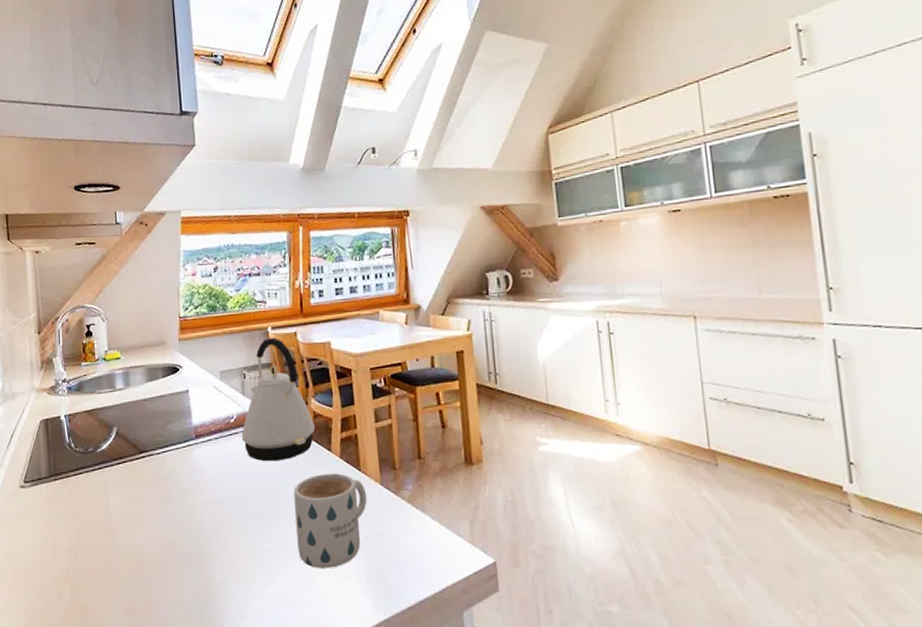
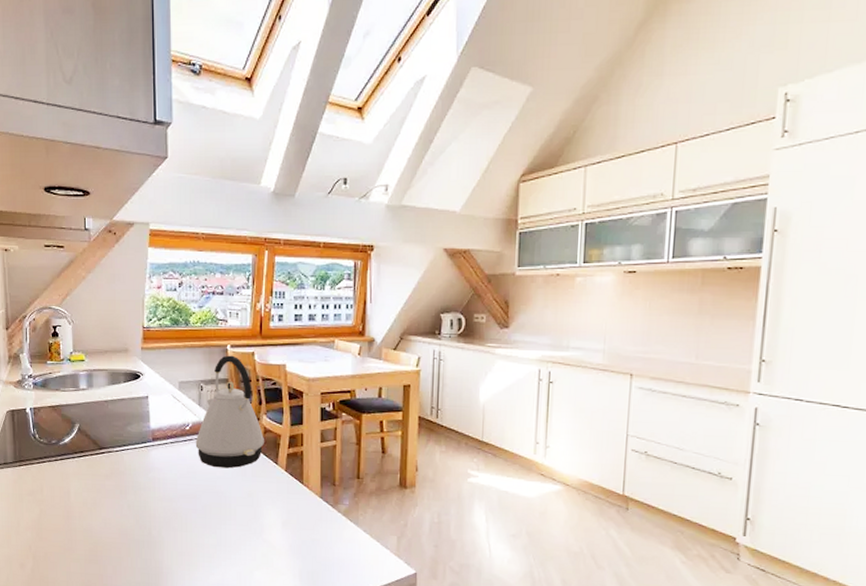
mug: present [293,473,368,568] -> none [240,483,307,565]

